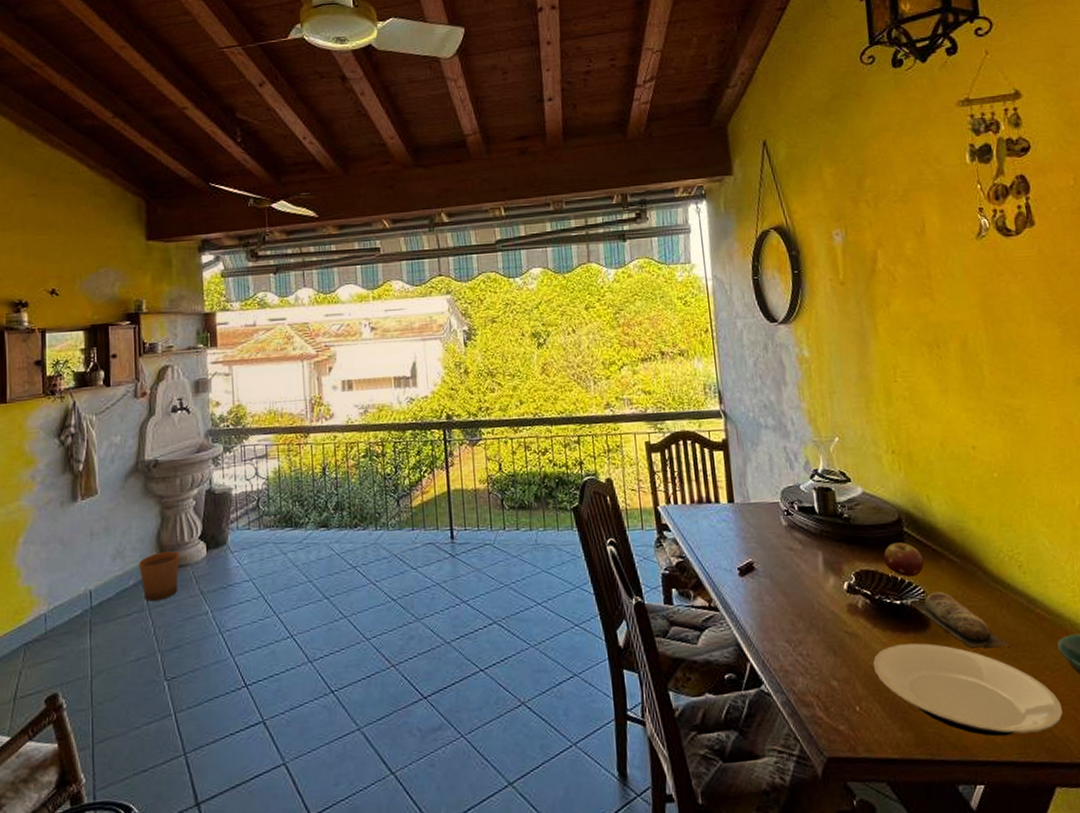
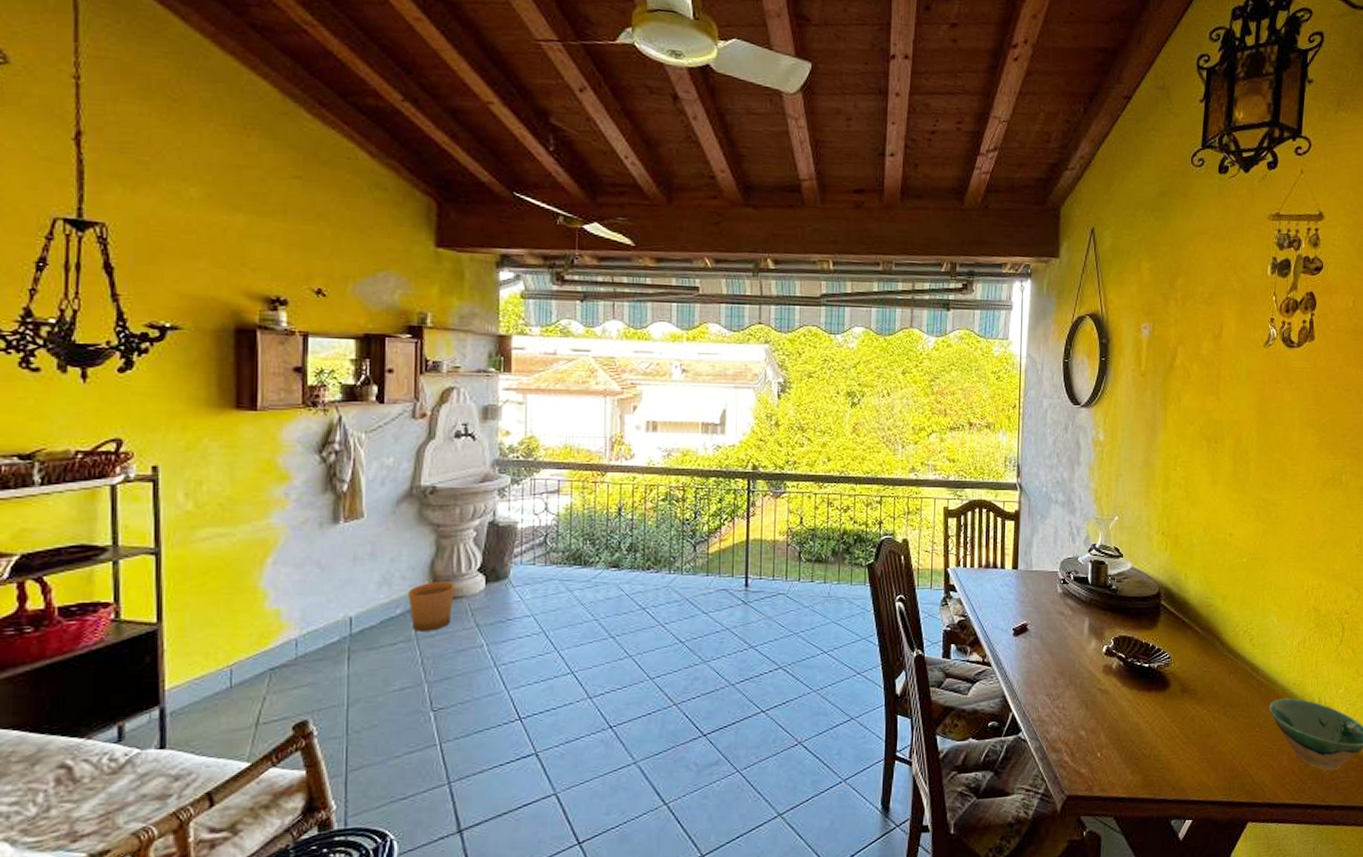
plate: present [873,643,1063,737] -> none [1117,701,1264,781]
fruit: present [883,542,925,577] -> none [1140,613,1174,644]
bread loaf: present [910,591,1010,648] -> none [1156,657,1232,707]

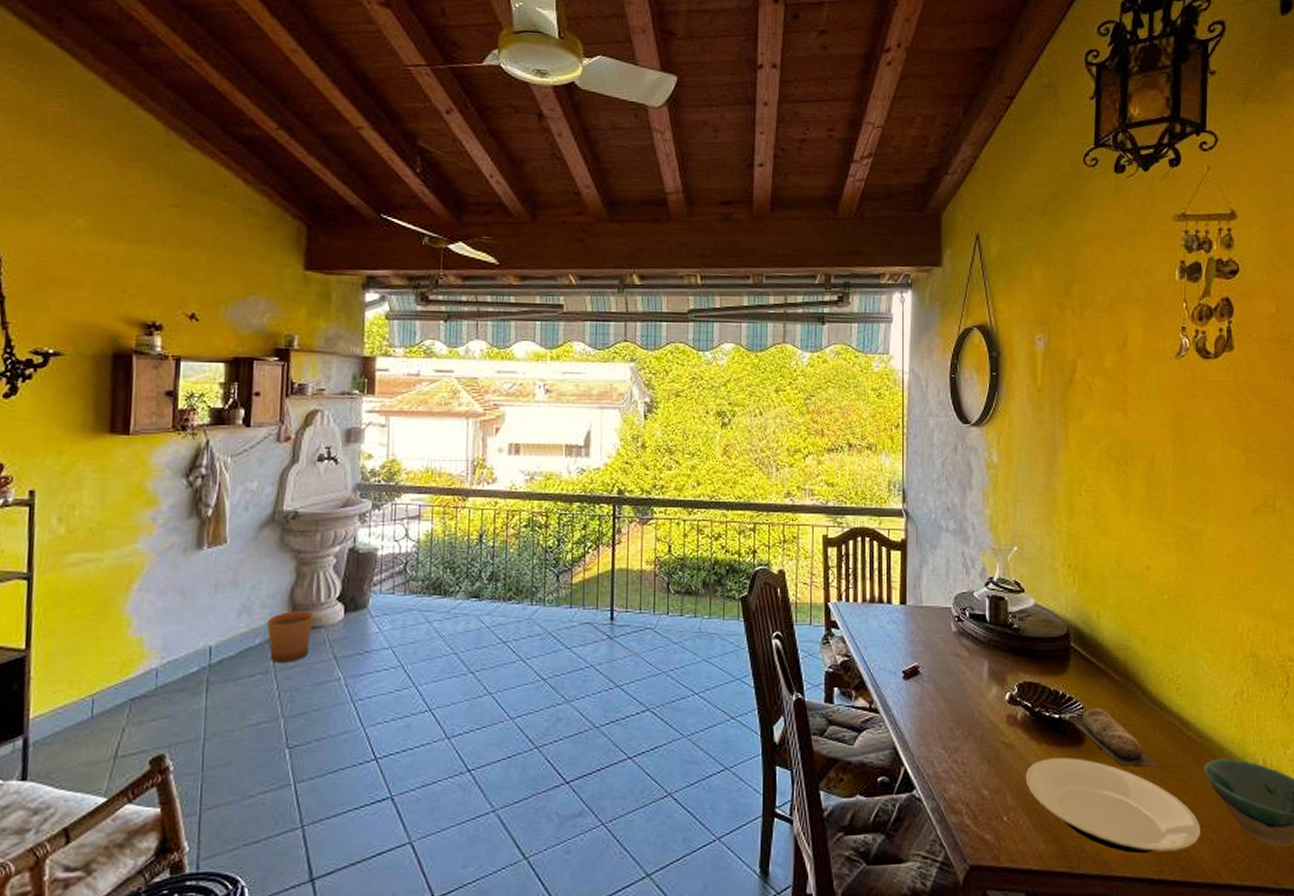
plate: none [1117,701,1264,781] -> present [1025,758,1200,854]
bread loaf: none [1156,657,1232,707] -> present [1068,708,1159,767]

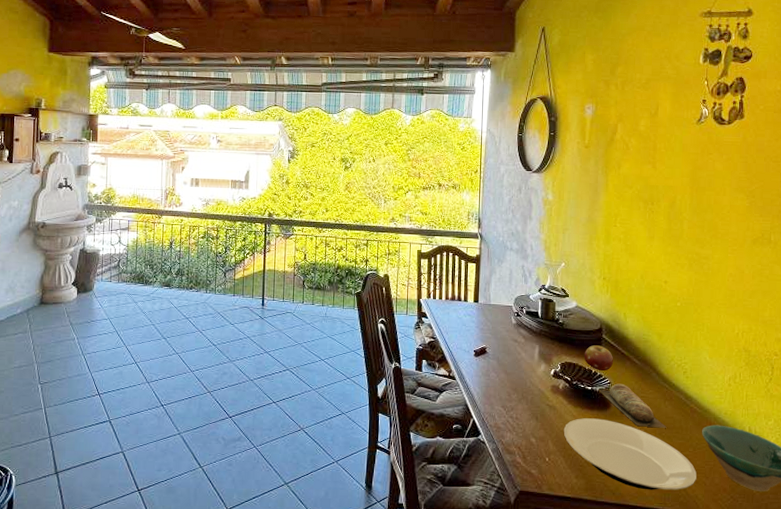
planter: present [267,610,314,663] -> none [25,291,57,326]
fruit: none [1047,657,1087,692] -> present [584,345,614,371]

